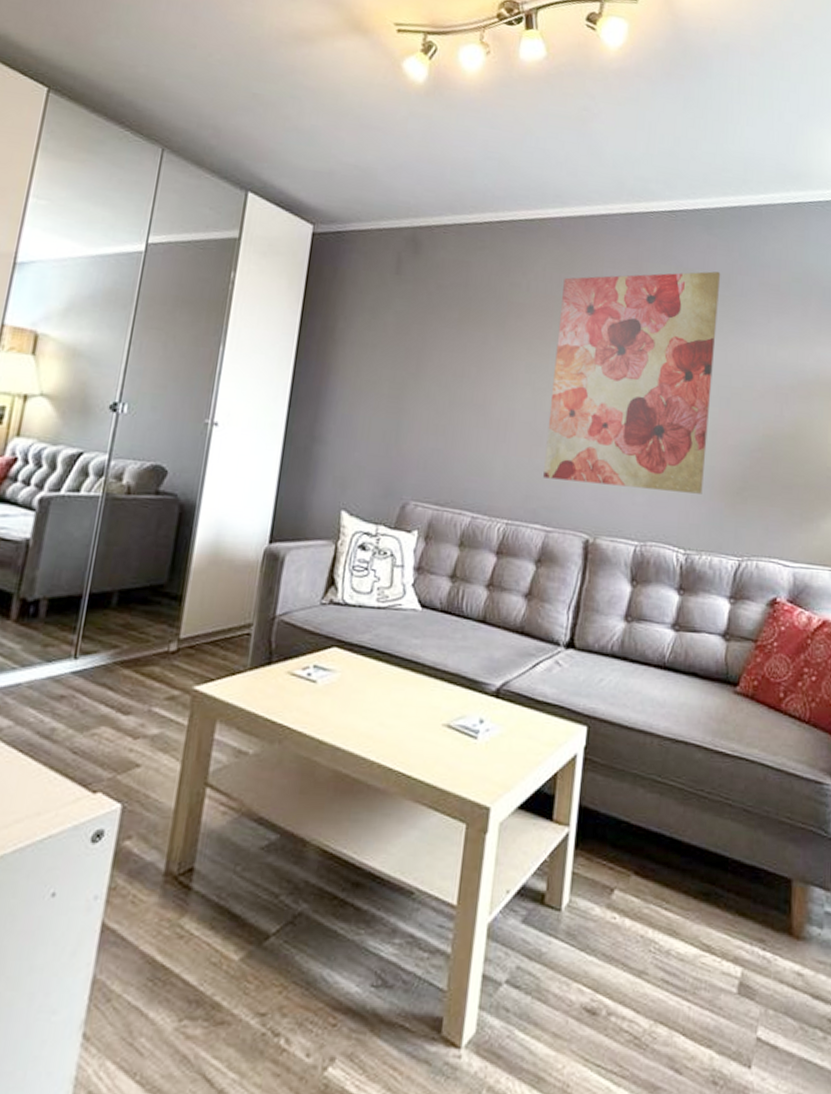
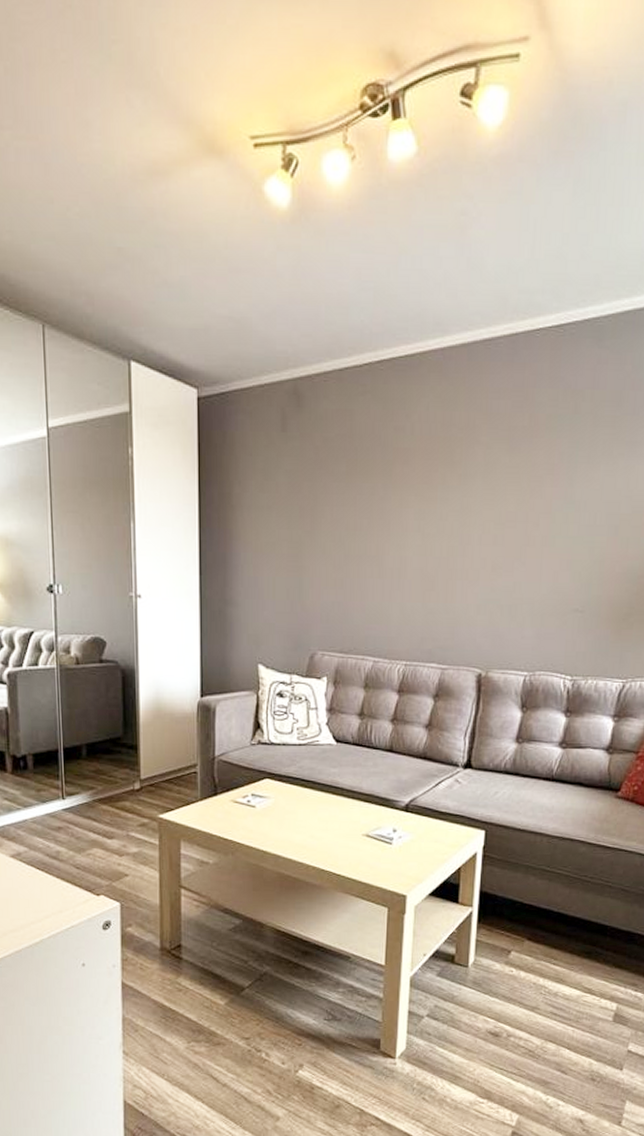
wall art: present [543,271,721,494] -> none [437,390,612,623]

